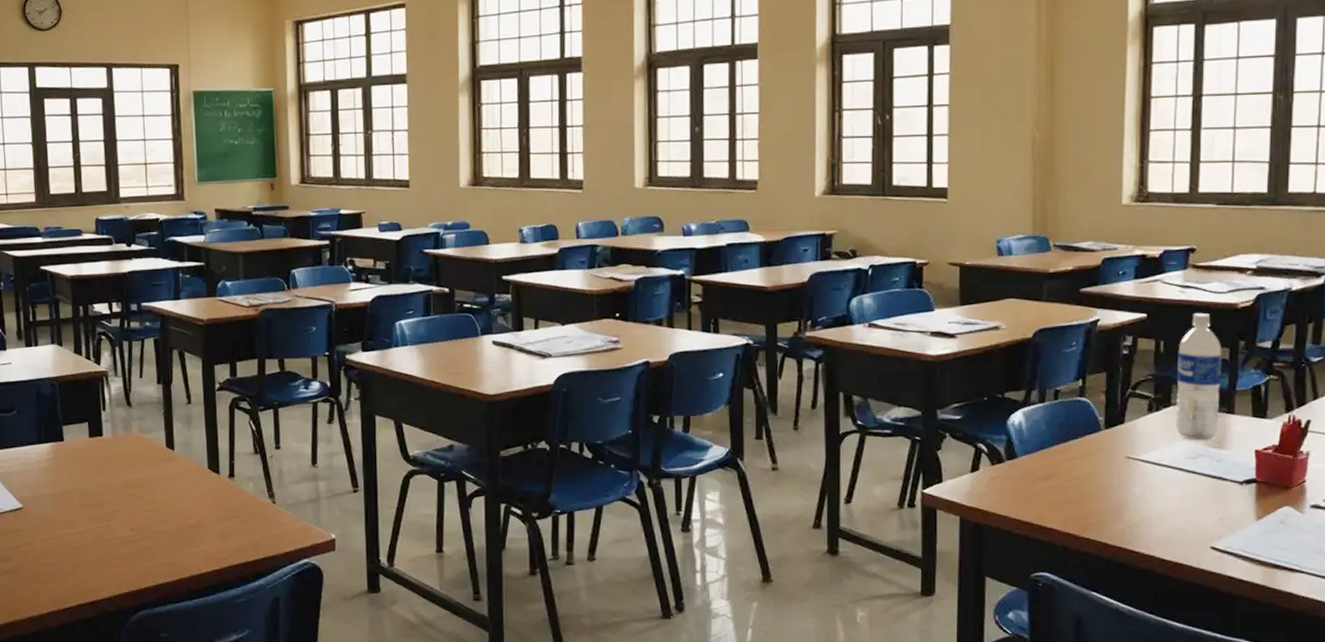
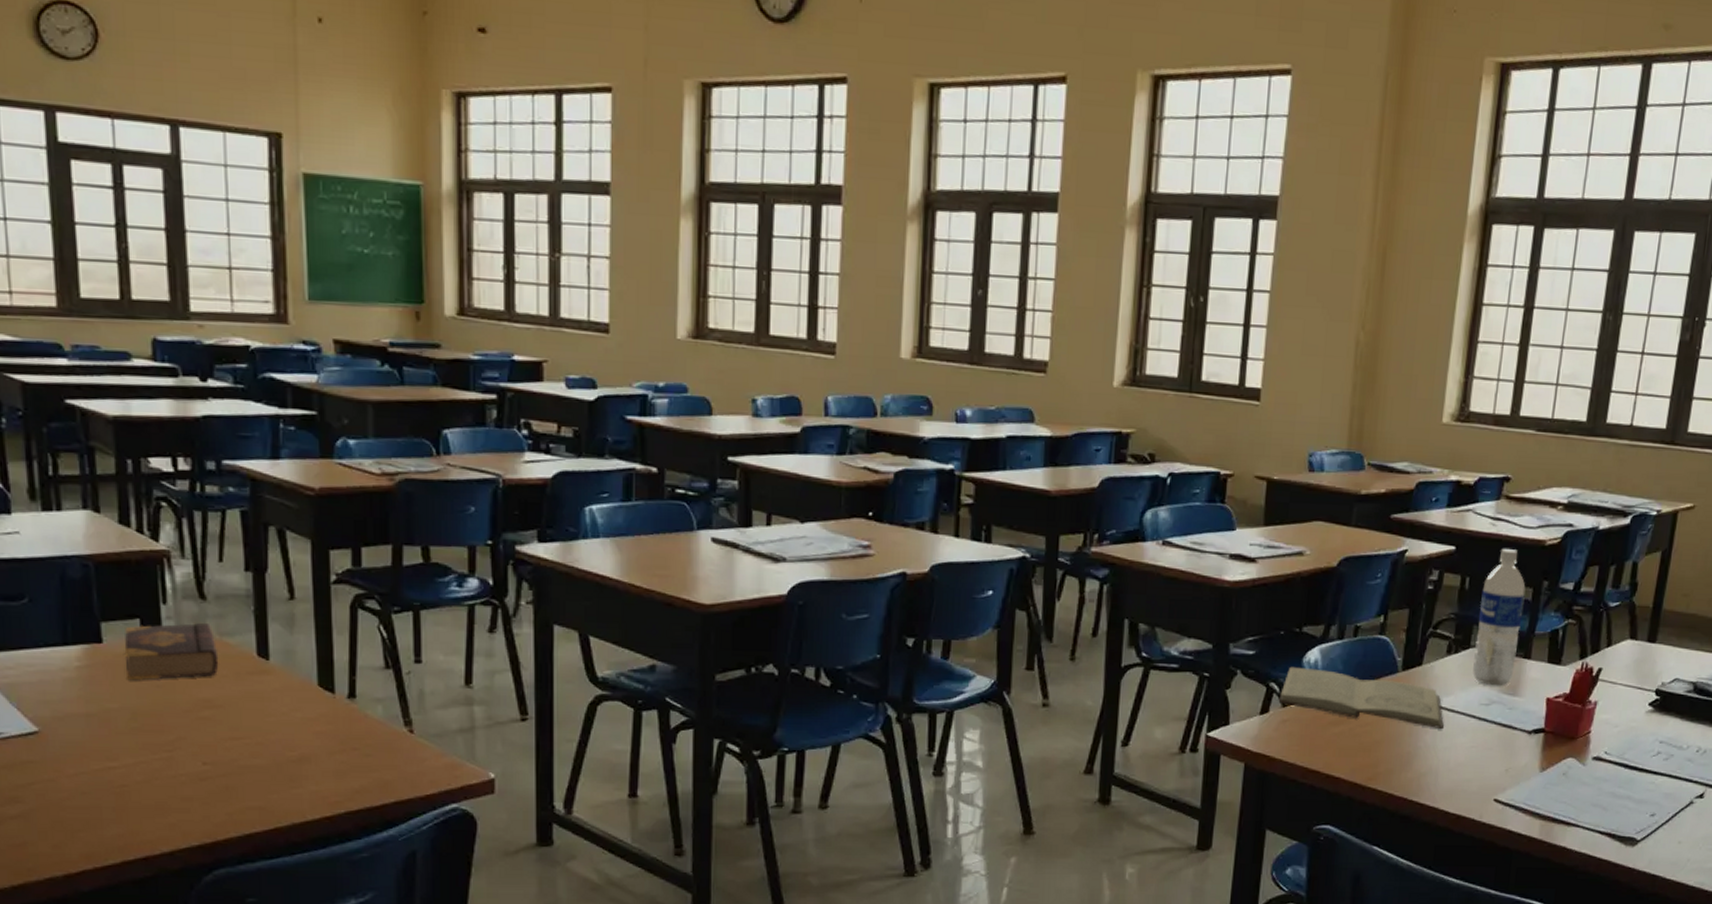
book: none [78,423,140,469] -> present [124,622,219,681]
book: none [987,428,1151,482] -> present [1278,666,1444,730]

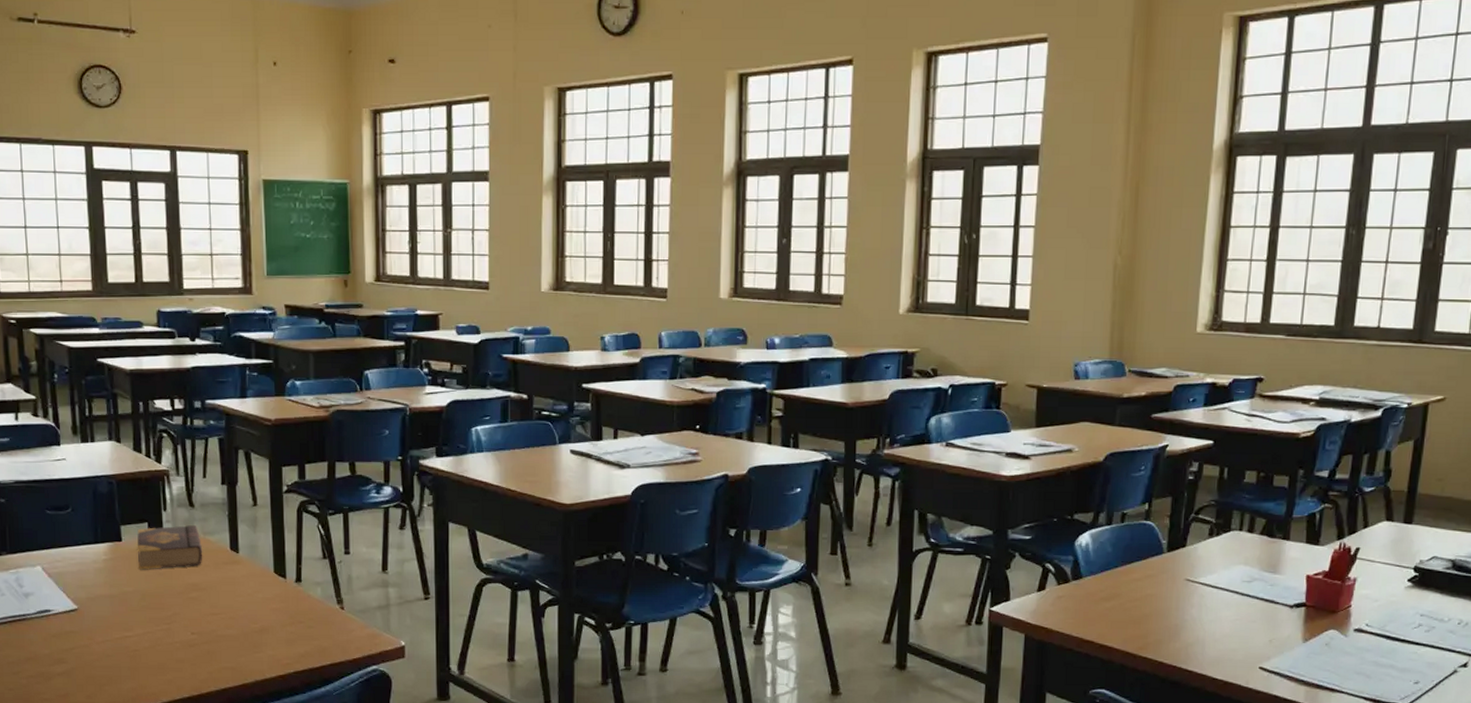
book: present [1278,666,1444,730] -> none [1054,549,1208,604]
water bottle: present [1473,548,1526,686] -> none [1234,441,1282,565]

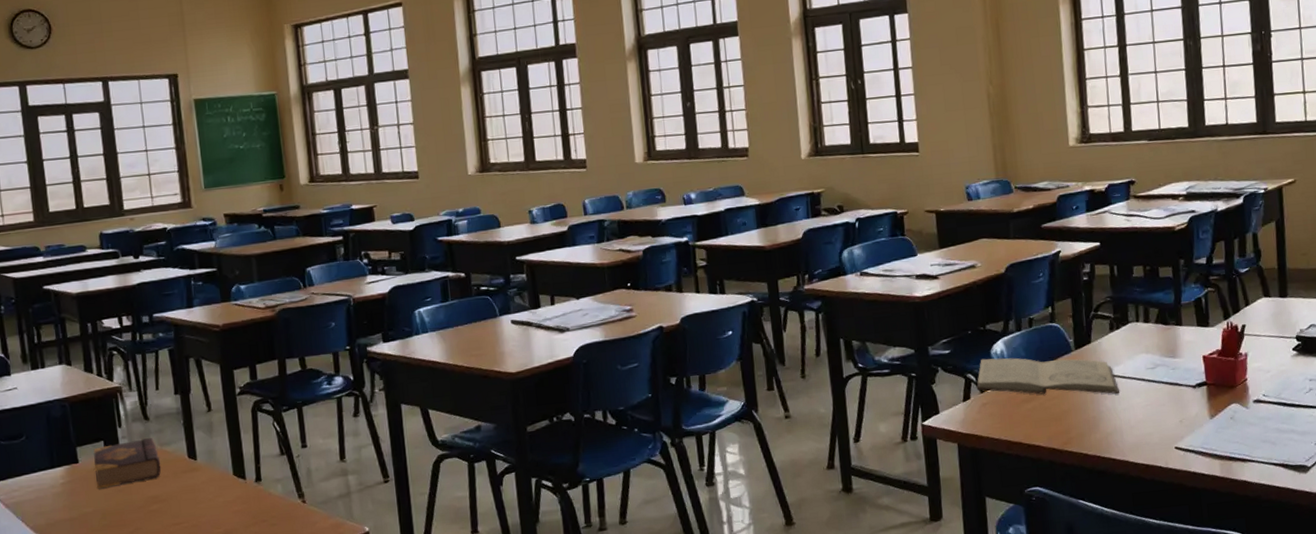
book: none [1054,549,1208,604] -> present [976,357,1119,395]

